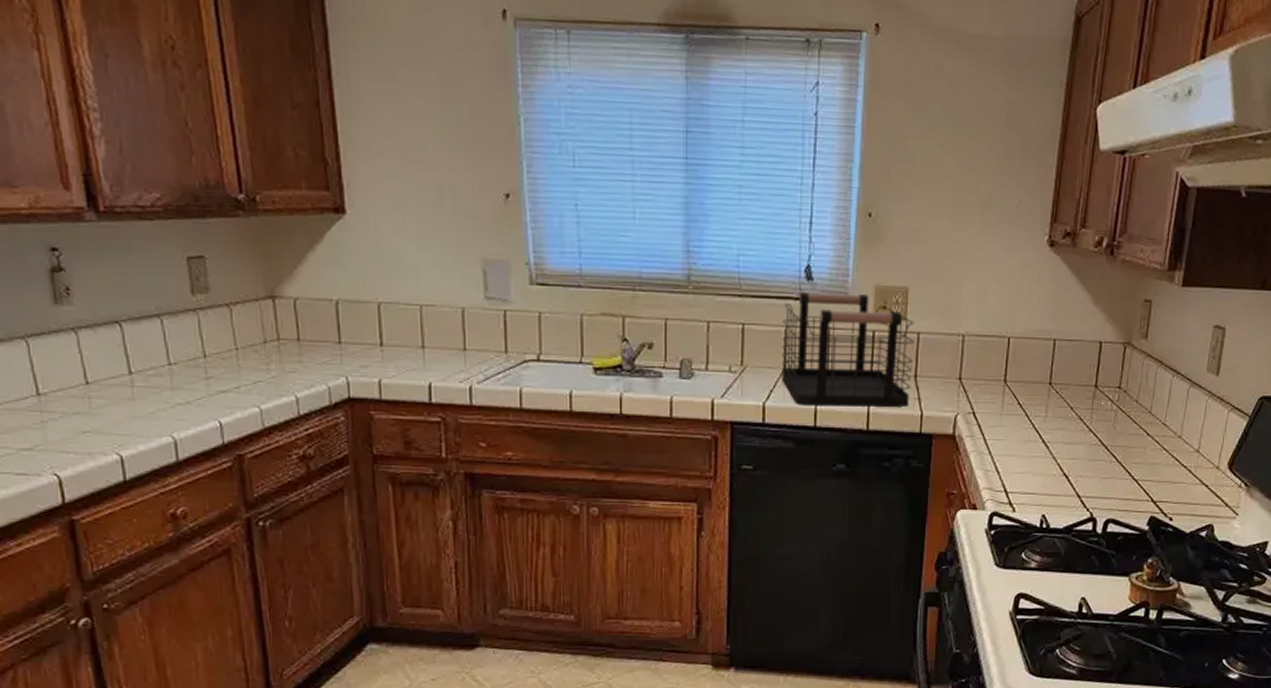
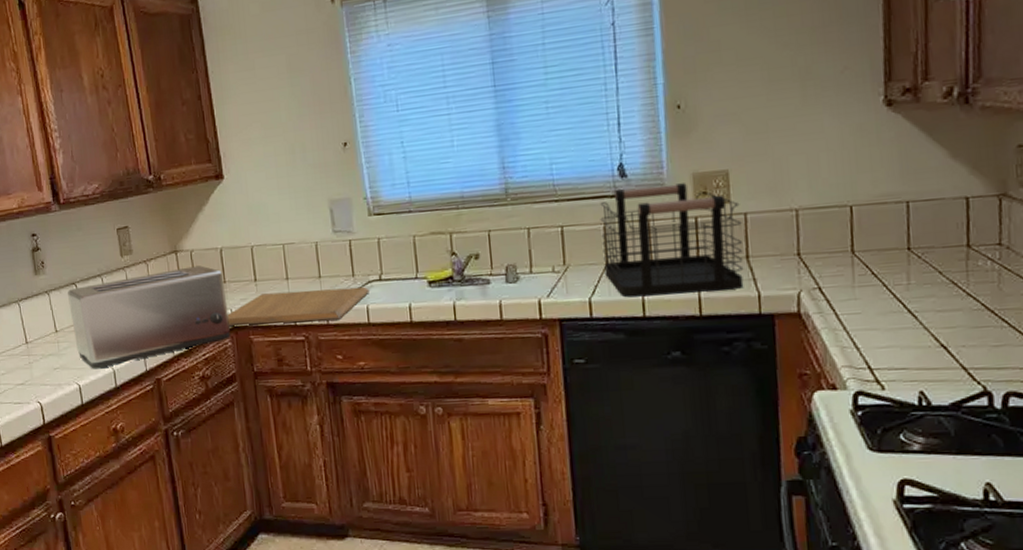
toaster: none [107,318,345,437] -> present [68,265,231,369]
chopping board: none [341,362,524,401] -> present [227,286,369,326]

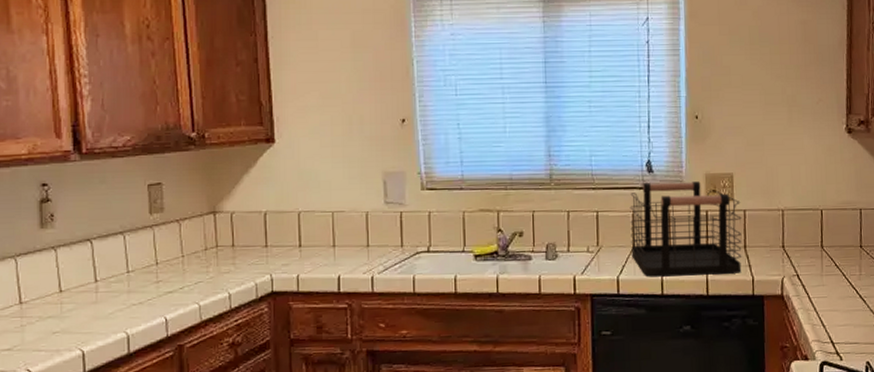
toaster: present [68,265,231,369] -> none [80,228,269,334]
chopping board: present [227,286,369,326] -> none [266,257,417,292]

